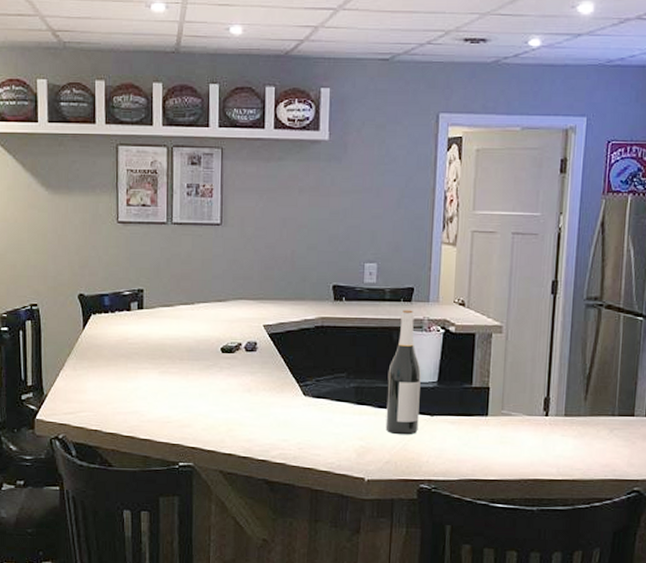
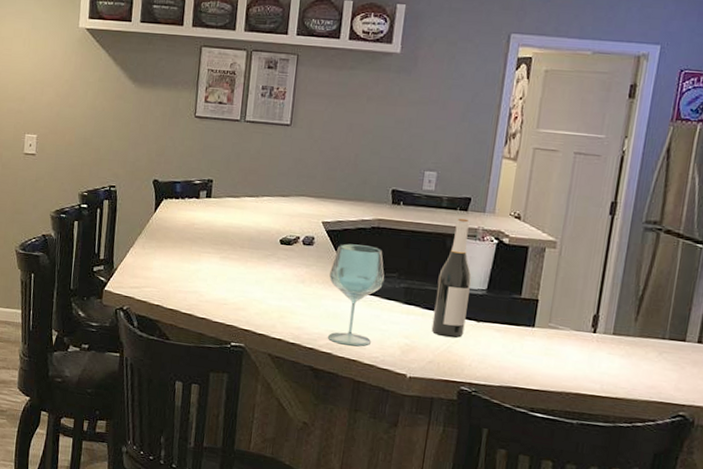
wine glass: none [276,346,334,454] -> present [328,243,385,347]

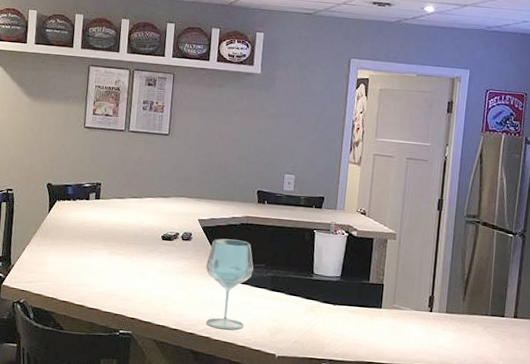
wine bottle: present [431,218,472,338] -> none [295,214,327,320]

